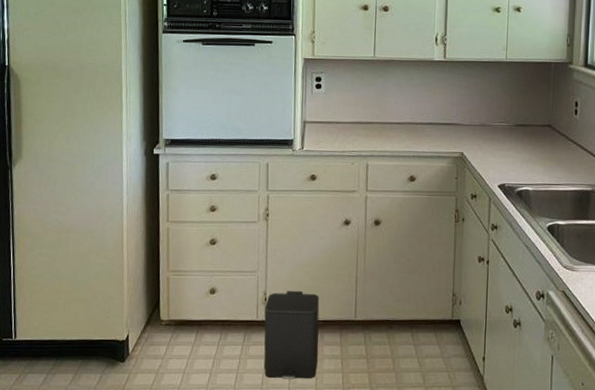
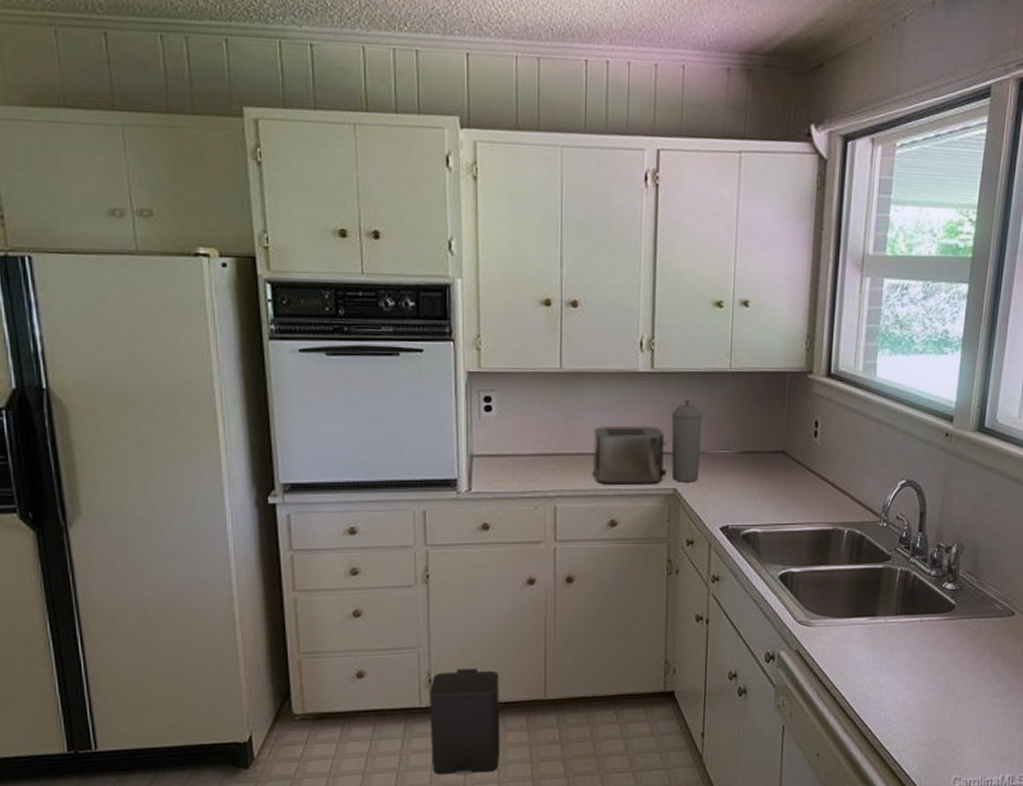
toaster: none [397,101,456,149] -> present [592,425,667,485]
canister: none [459,82,484,148] -> present [671,398,703,482]

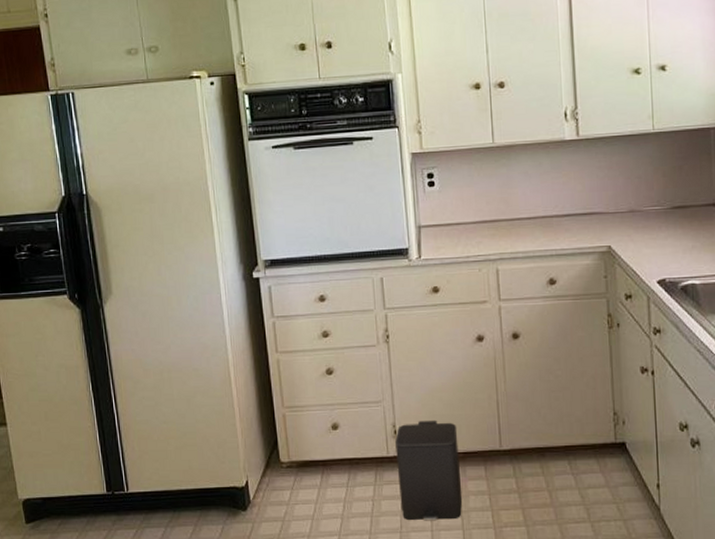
toaster: present [592,425,667,485] -> none [527,189,600,246]
canister: present [671,398,703,482] -> none [600,160,632,240]

